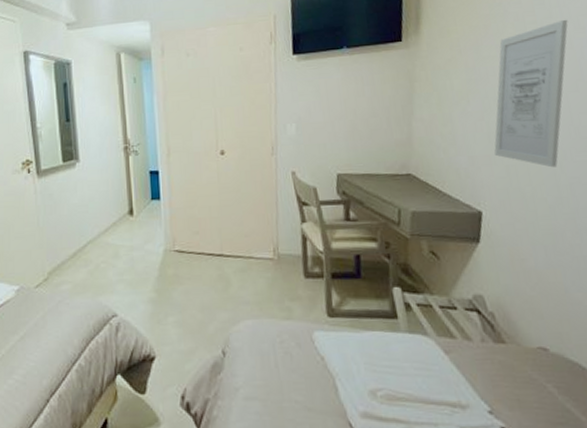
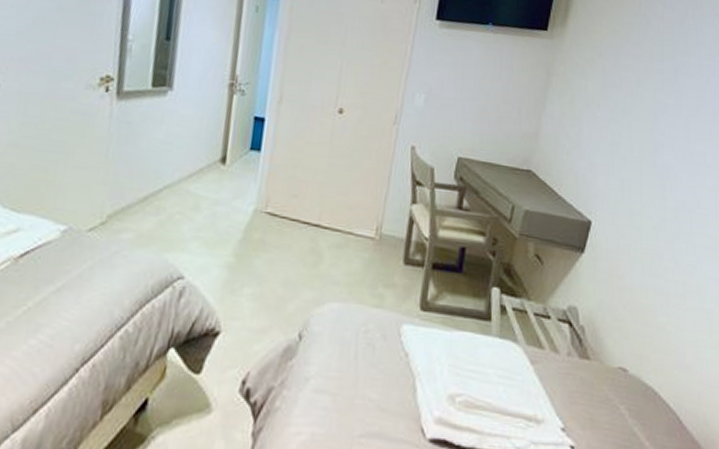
wall art: present [494,19,568,168] -> none [614,43,701,189]

